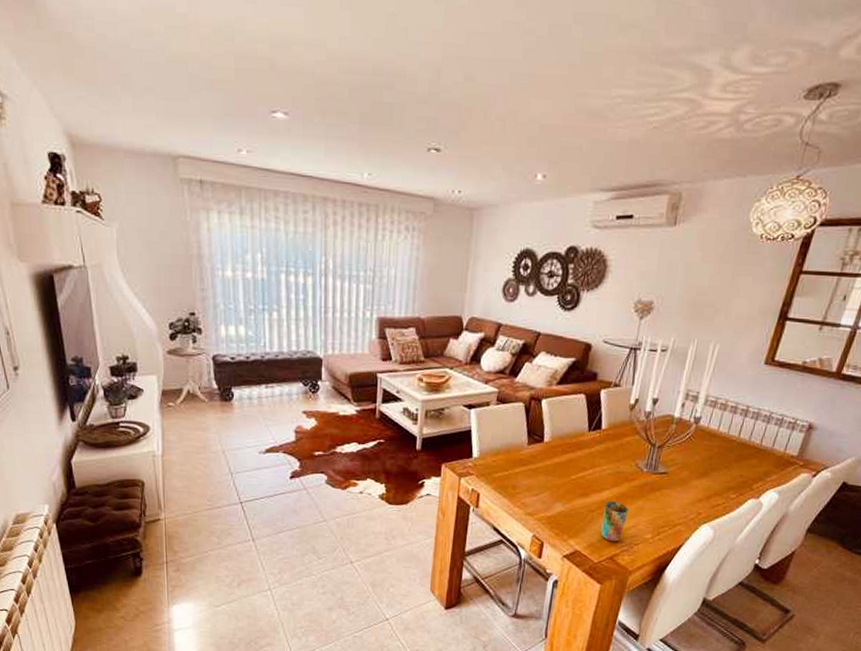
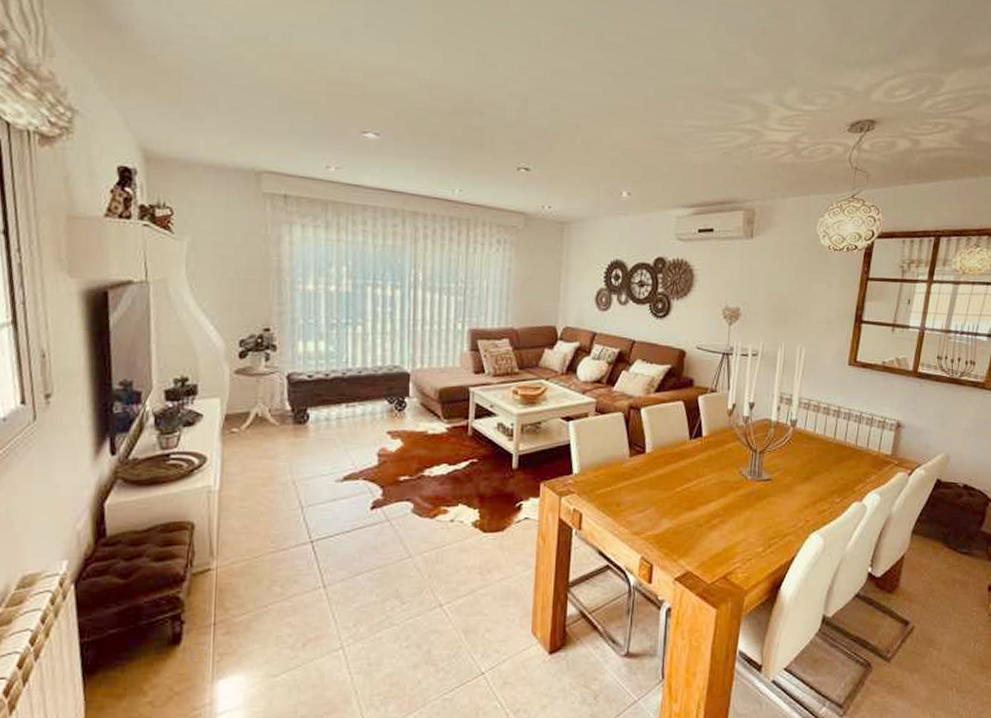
cup: present [600,501,629,542] -> none [711,513,738,559]

